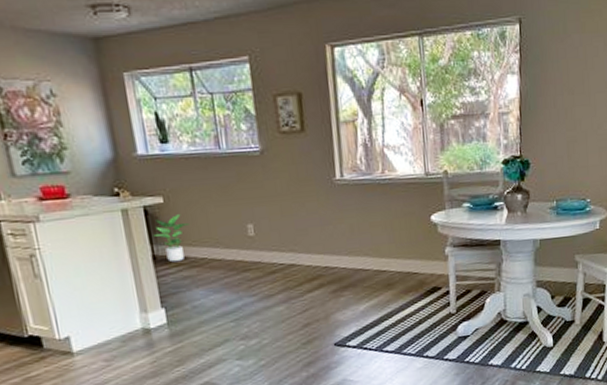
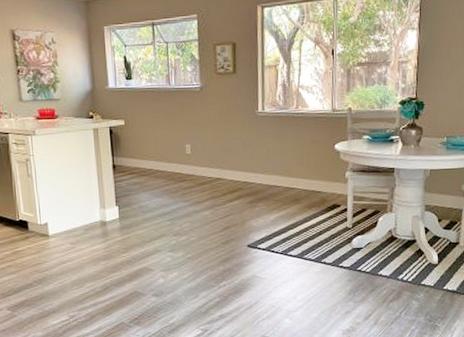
potted plant: present [153,214,189,263] -> none [115,134,142,171]

